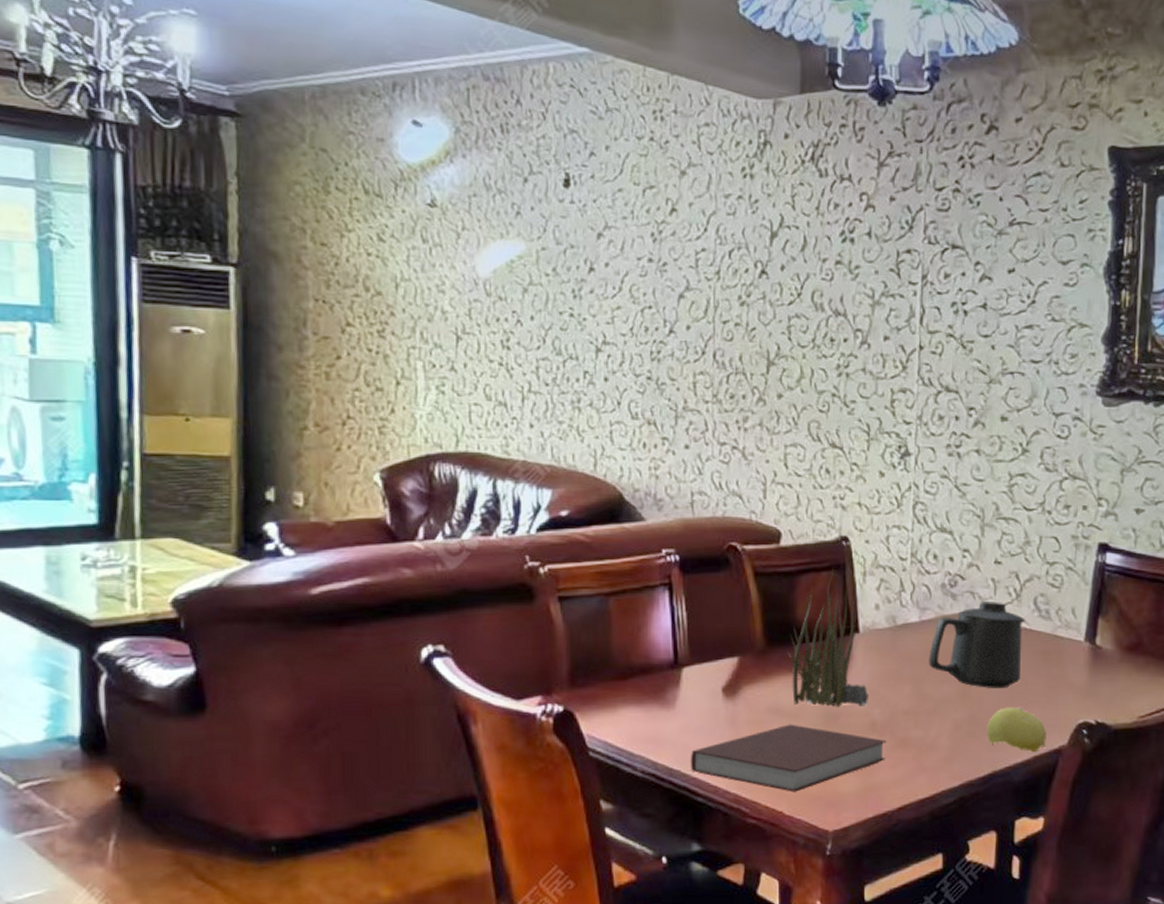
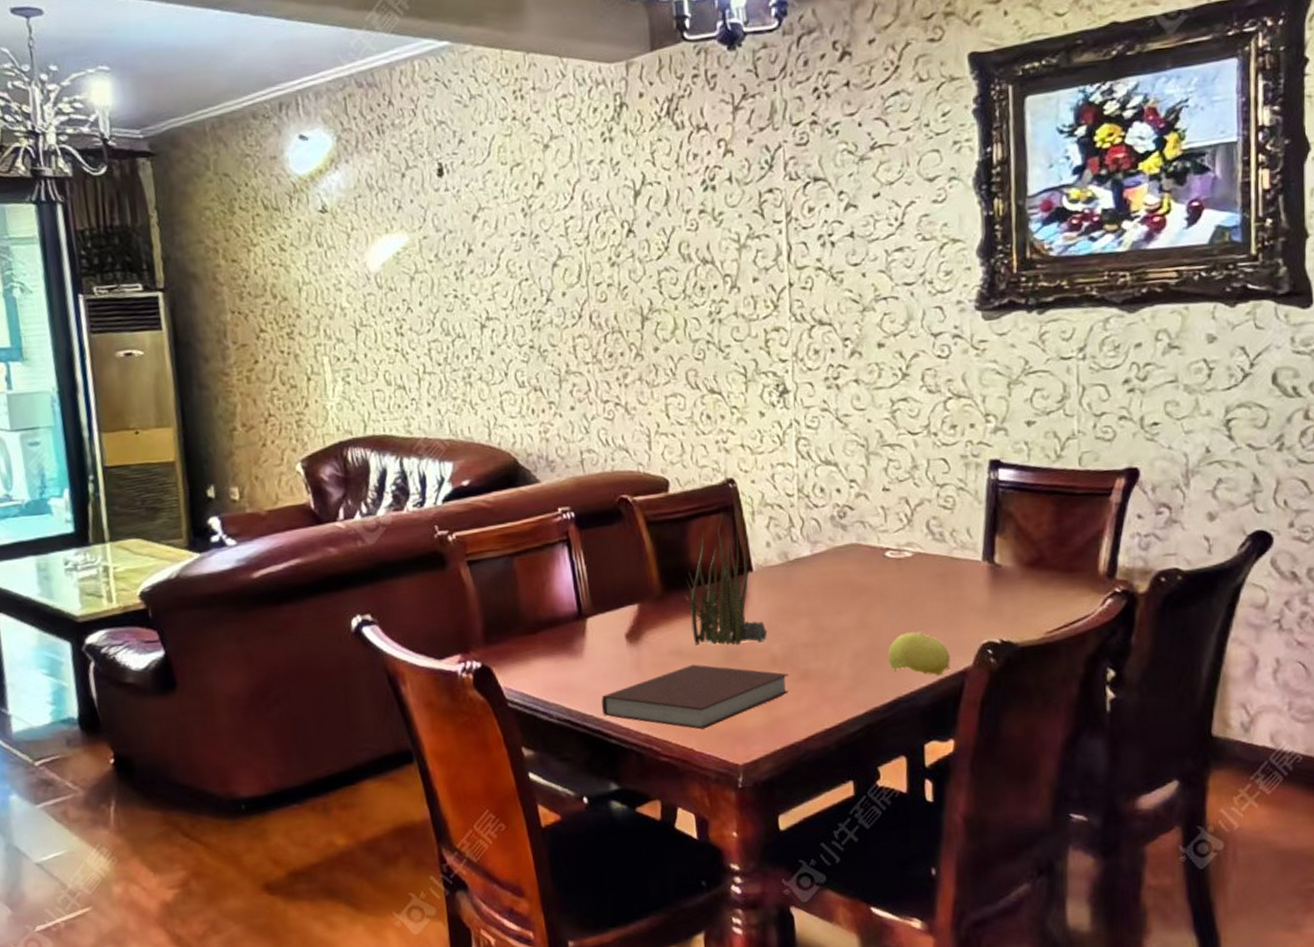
mug: present [929,602,1026,688] -> none [823,529,920,616]

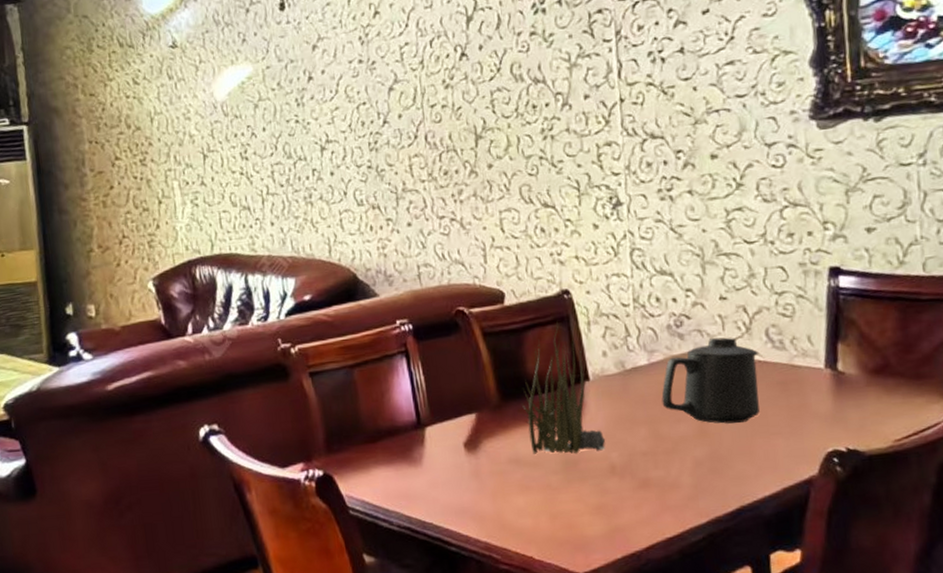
notebook: present [601,664,789,730] -> none [440,472,628,538]
mug: none [823,529,920,616] -> present [661,337,760,424]
fruit: present [888,632,951,676] -> none [729,440,795,485]

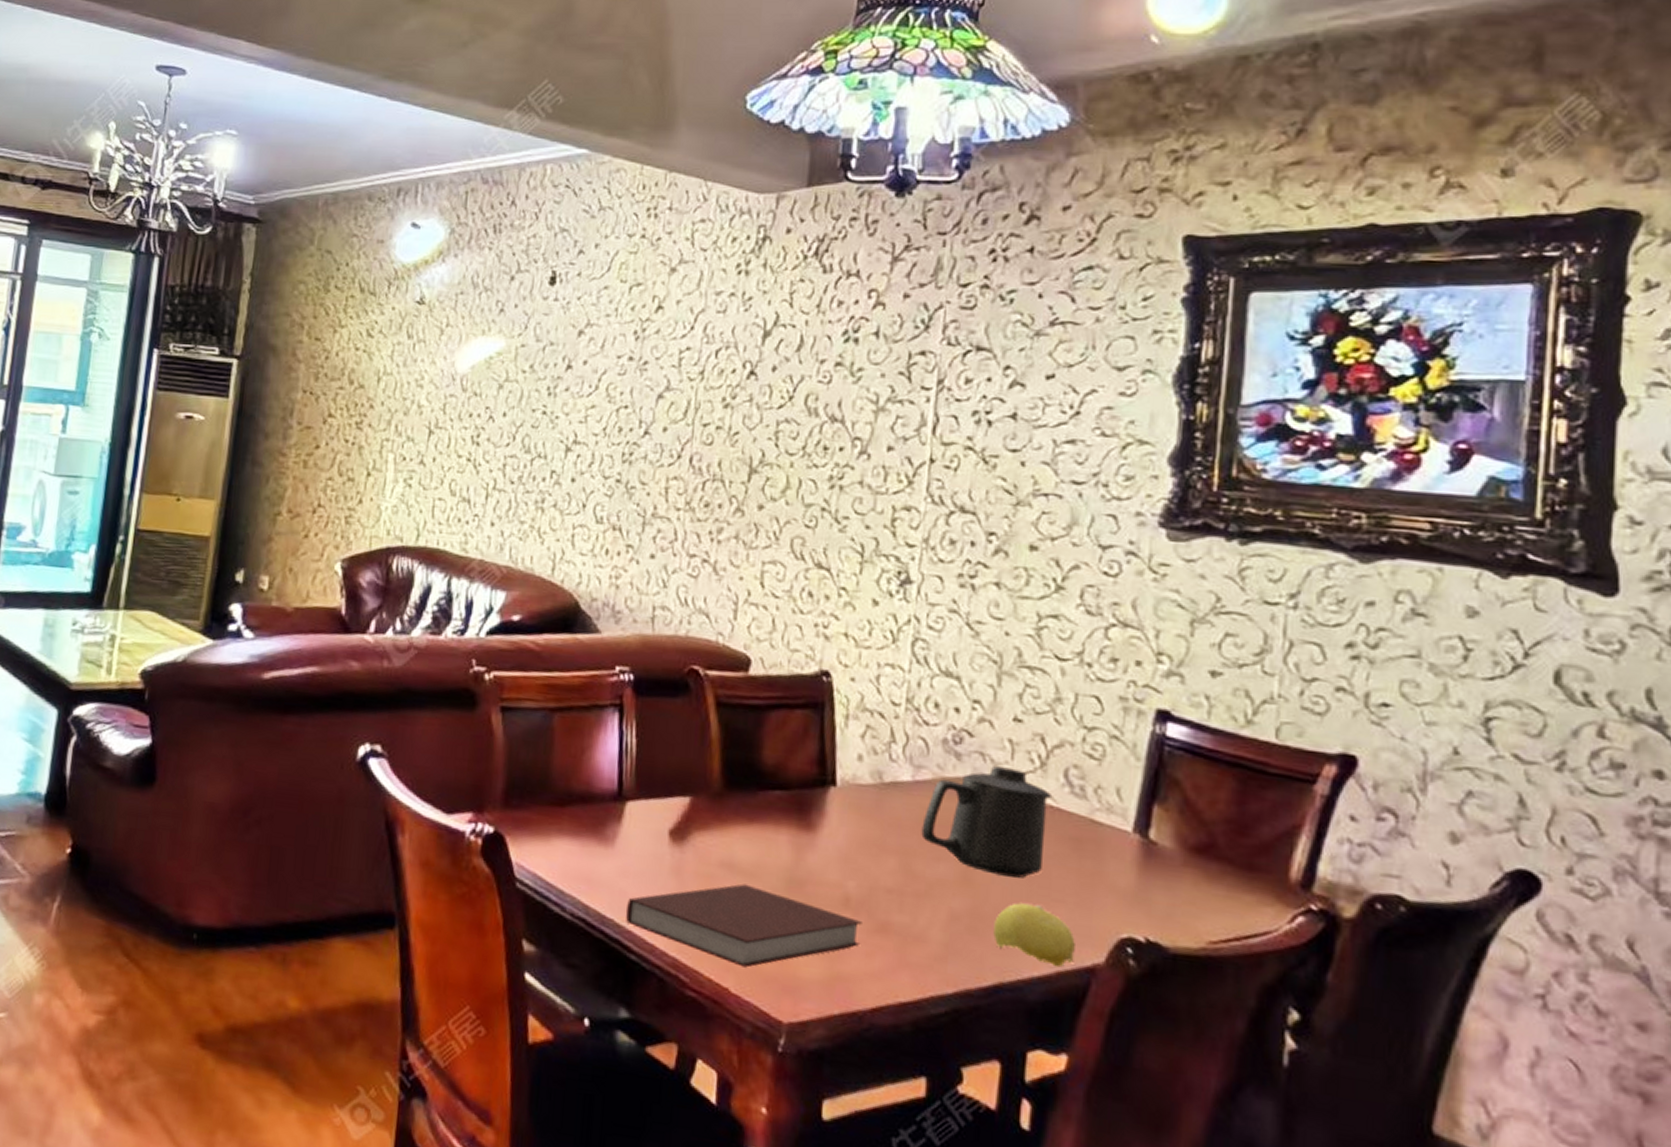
notebook: none [440,472,628,538] -> present [625,883,862,968]
plant: present [522,322,606,454] -> none [748,708,844,876]
fruit: none [729,440,795,485] -> present [993,903,1075,968]

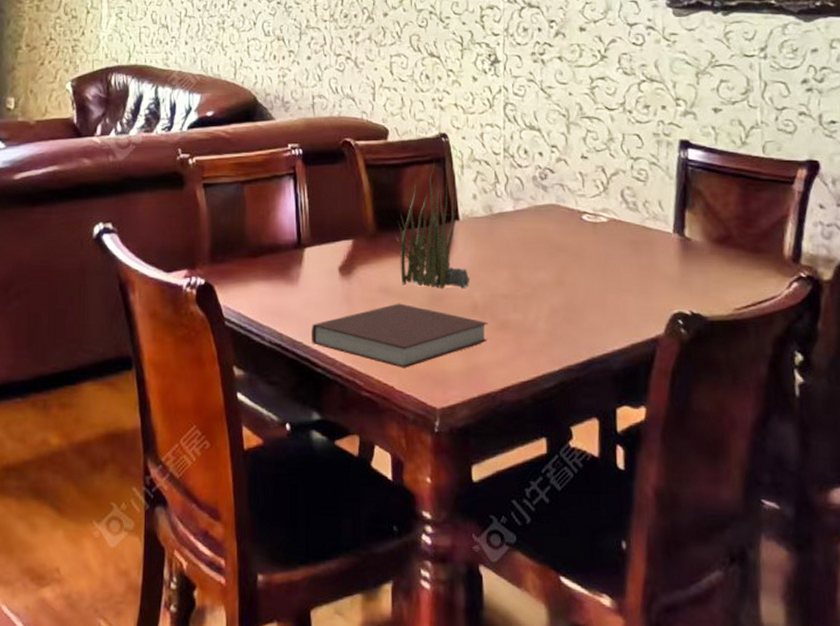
plant: none [748,708,844,876] -> present [396,163,470,290]
mug: present [921,766,1053,878] -> none [524,193,615,276]
fruit: present [993,903,1075,968] -> none [583,295,643,341]

